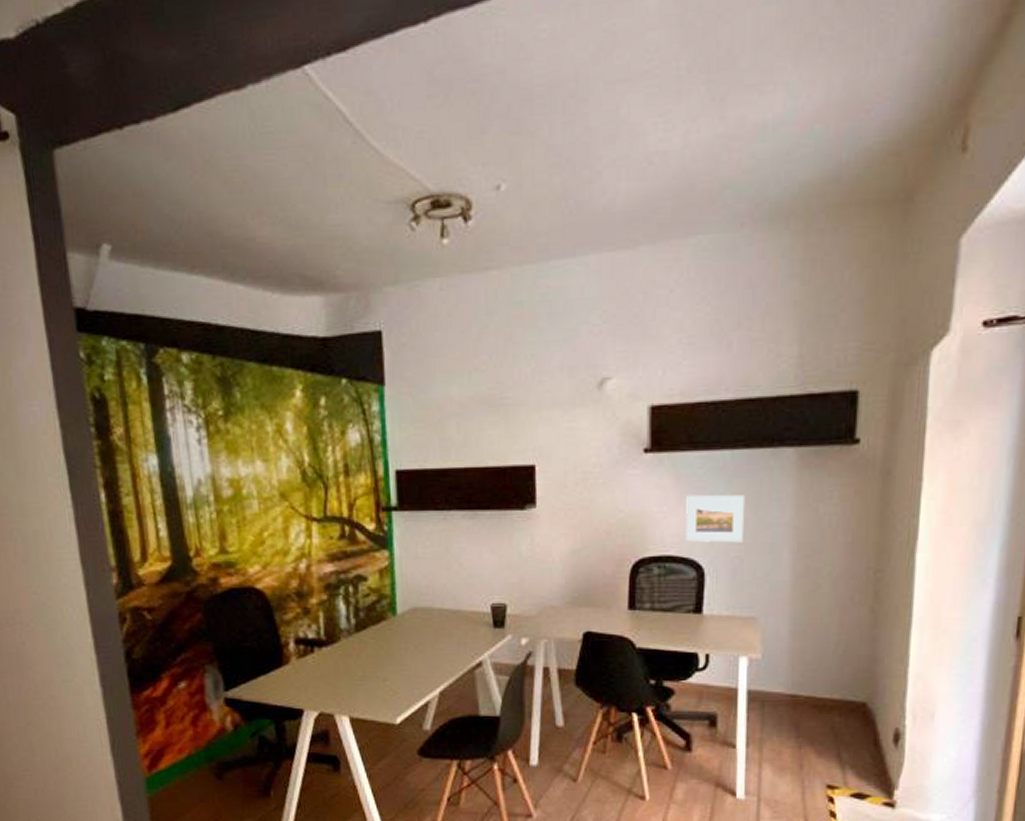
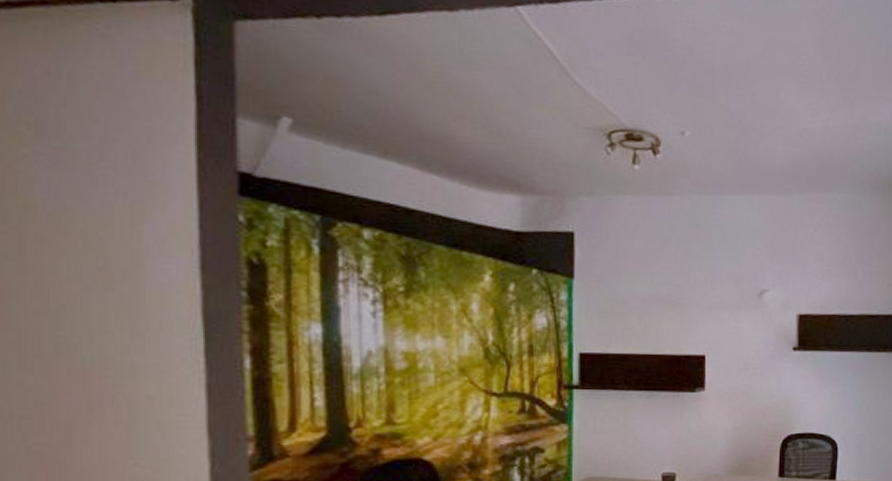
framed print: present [686,494,746,543] -> none [824,385,868,424]

